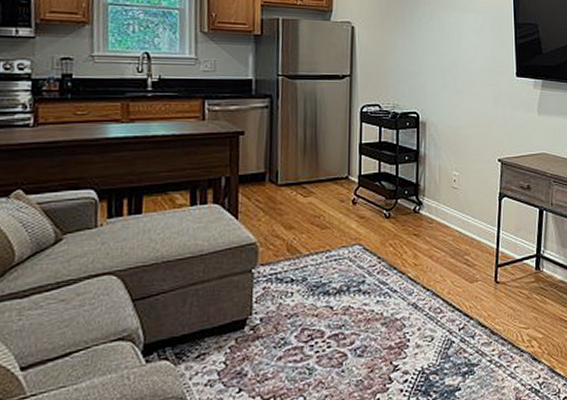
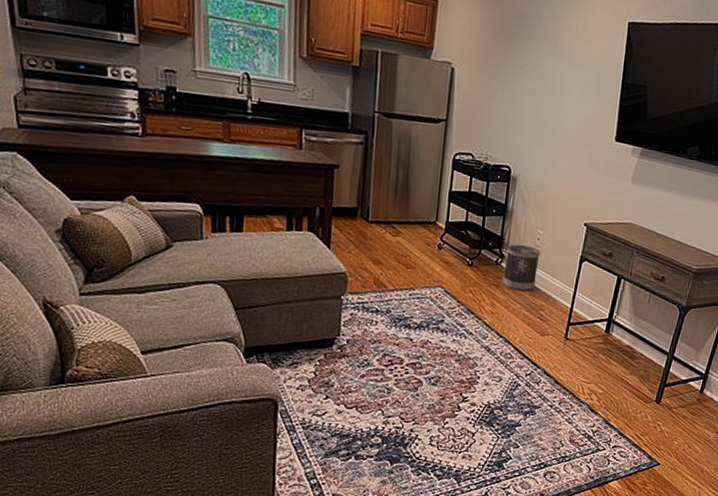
wastebasket: none [423,188,458,237] -> present [502,244,541,291]

